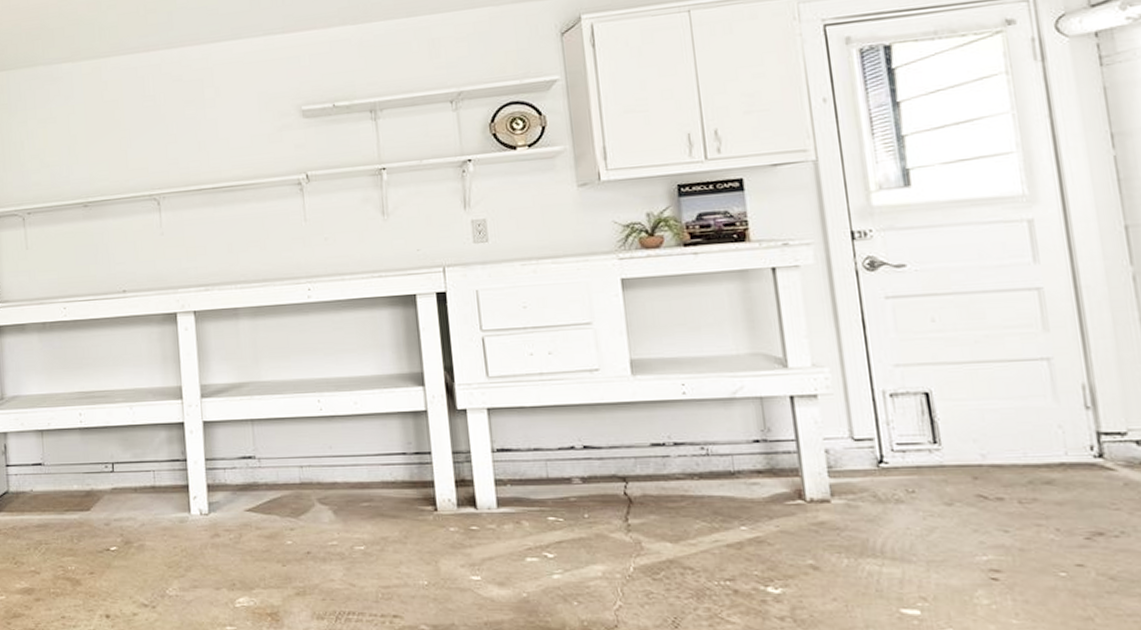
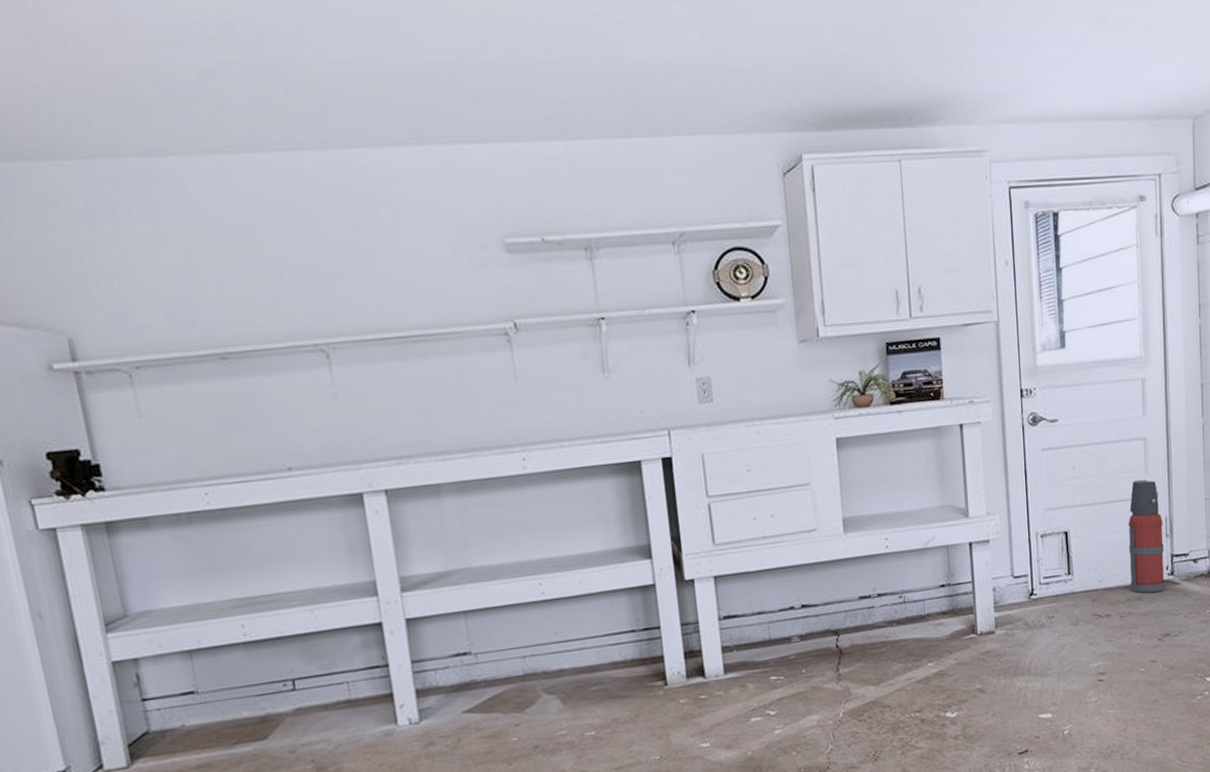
fire extinguisher: none [1021,336,1091,477] -> present [1128,479,1165,593]

